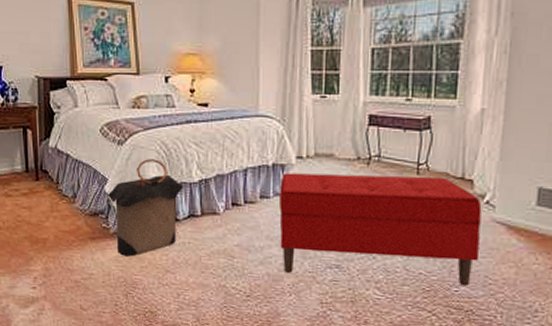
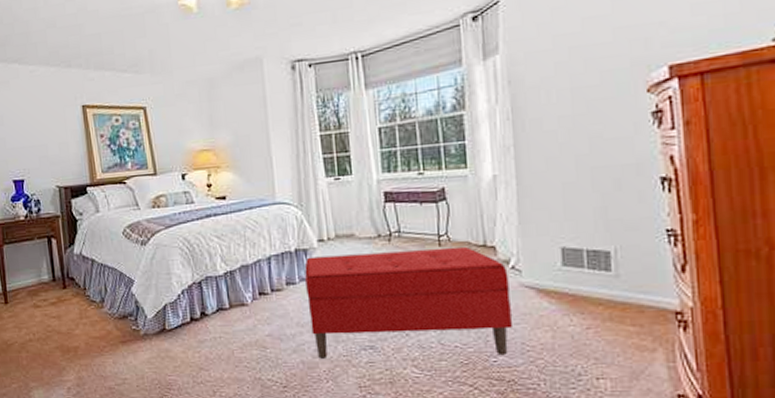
laundry hamper: present [105,159,184,257] -> none [133,256,210,357]

